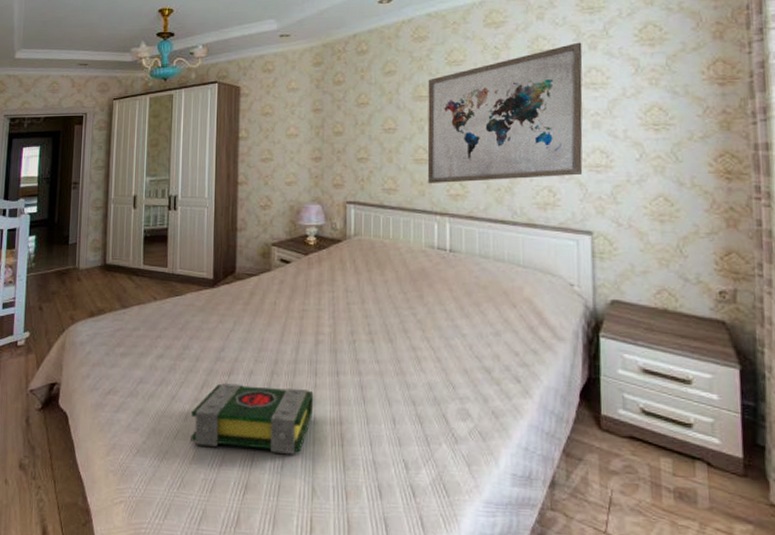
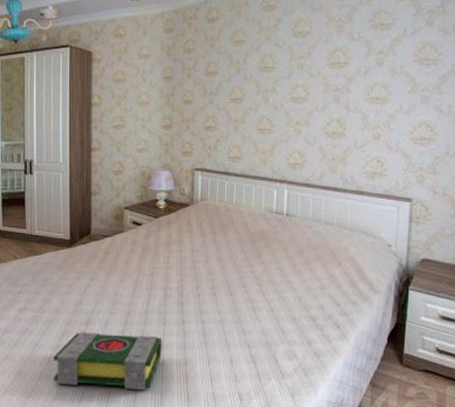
wall art: present [427,42,583,183] -> none [270,17,420,152]

